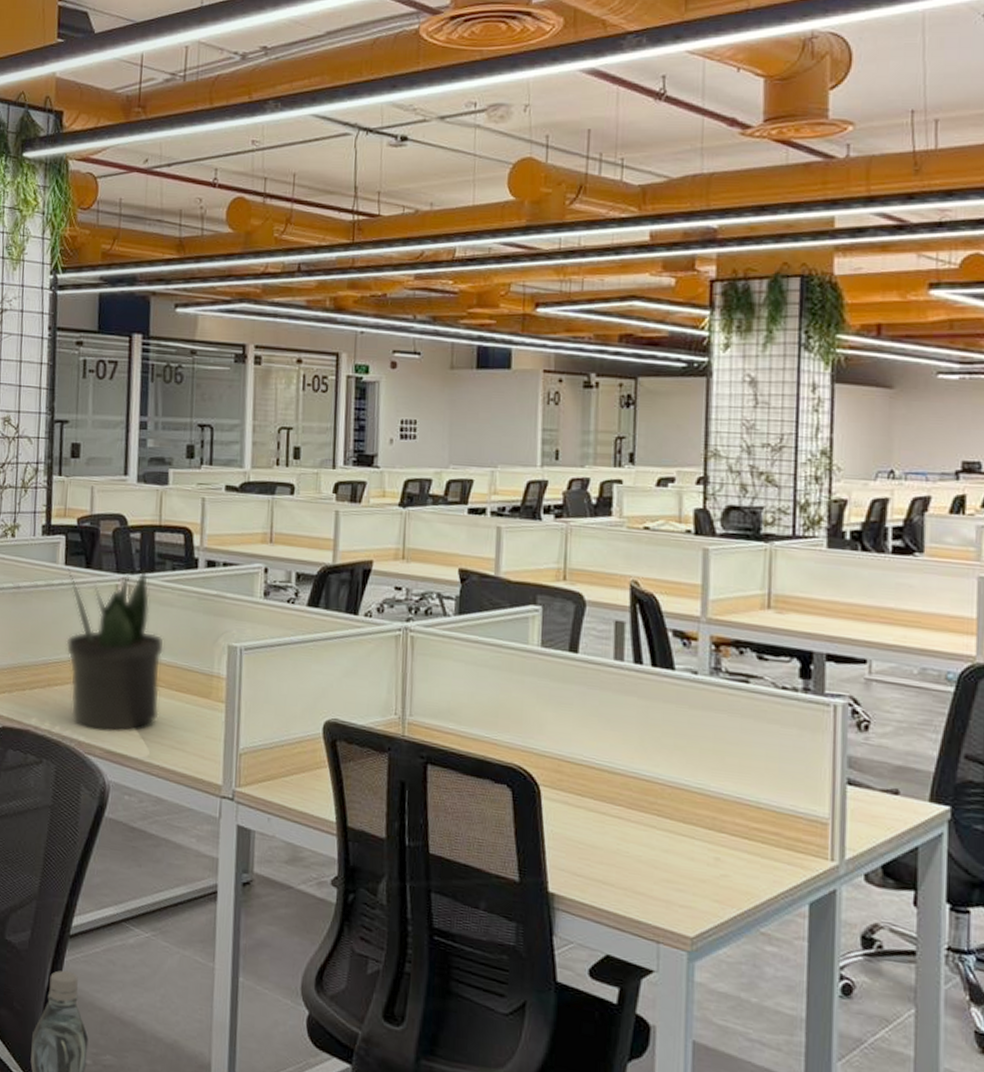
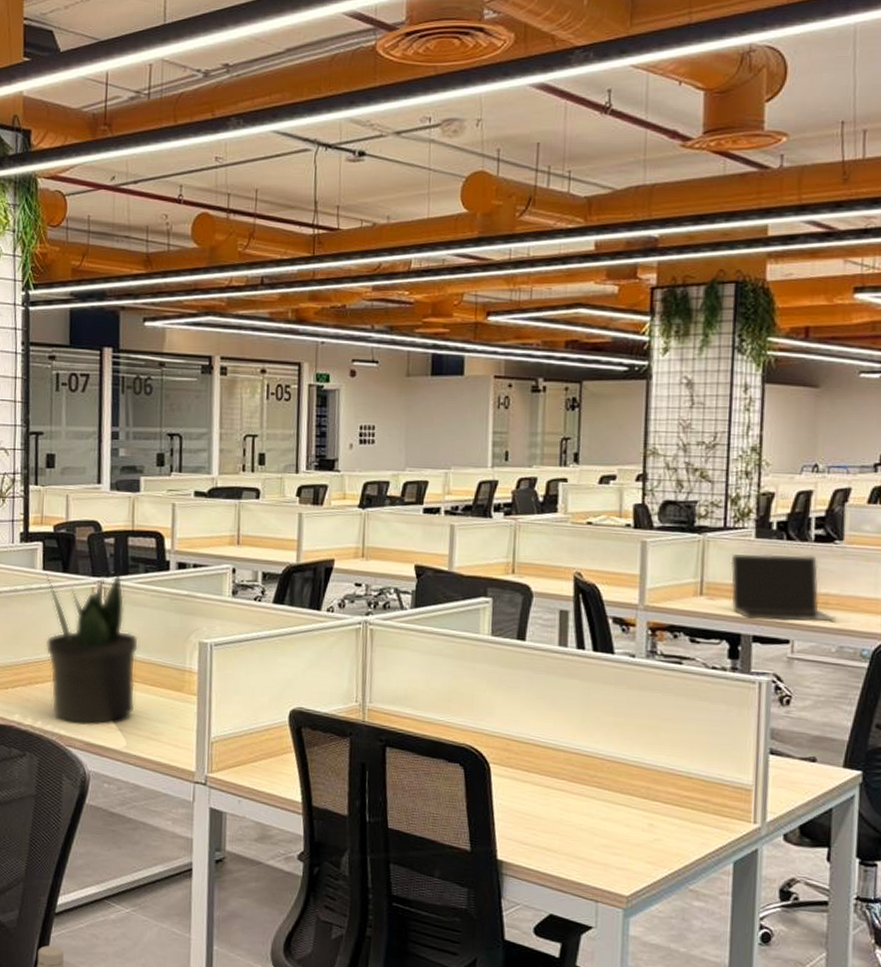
laptop: none [800,565,917,642] -> present [730,554,836,623]

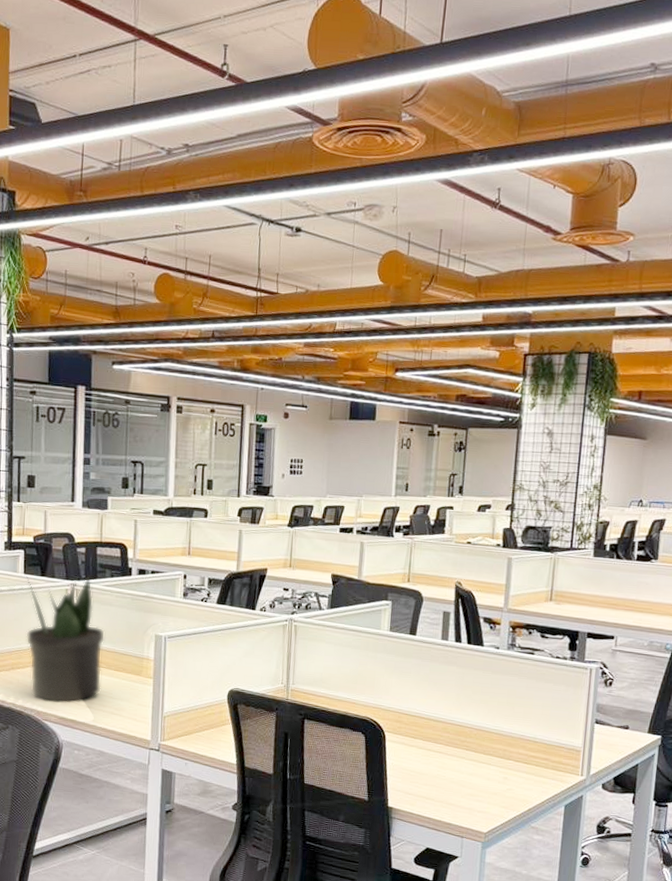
laptop: present [730,554,836,623] -> none [573,569,649,623]

